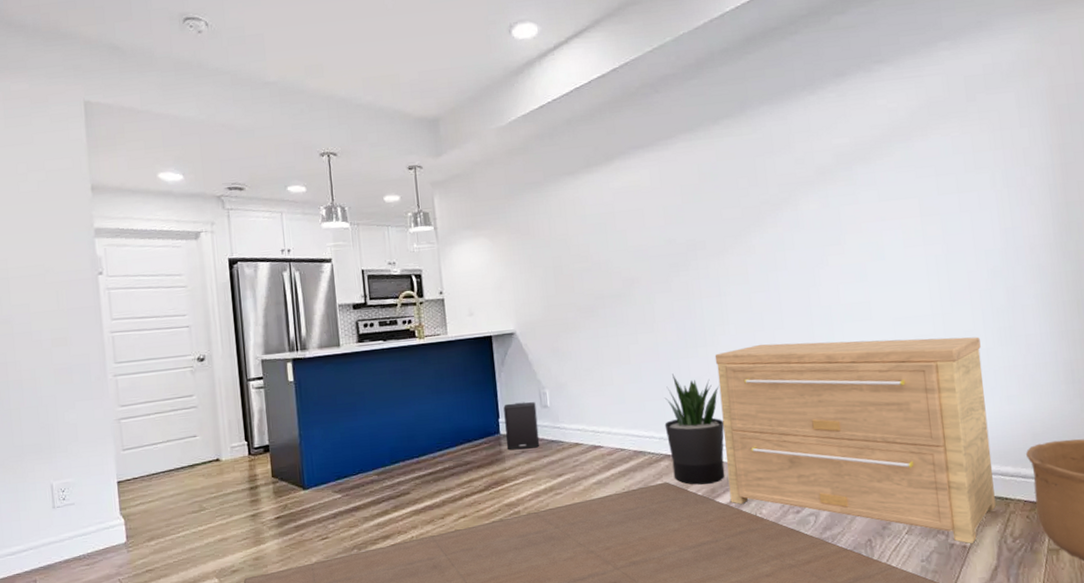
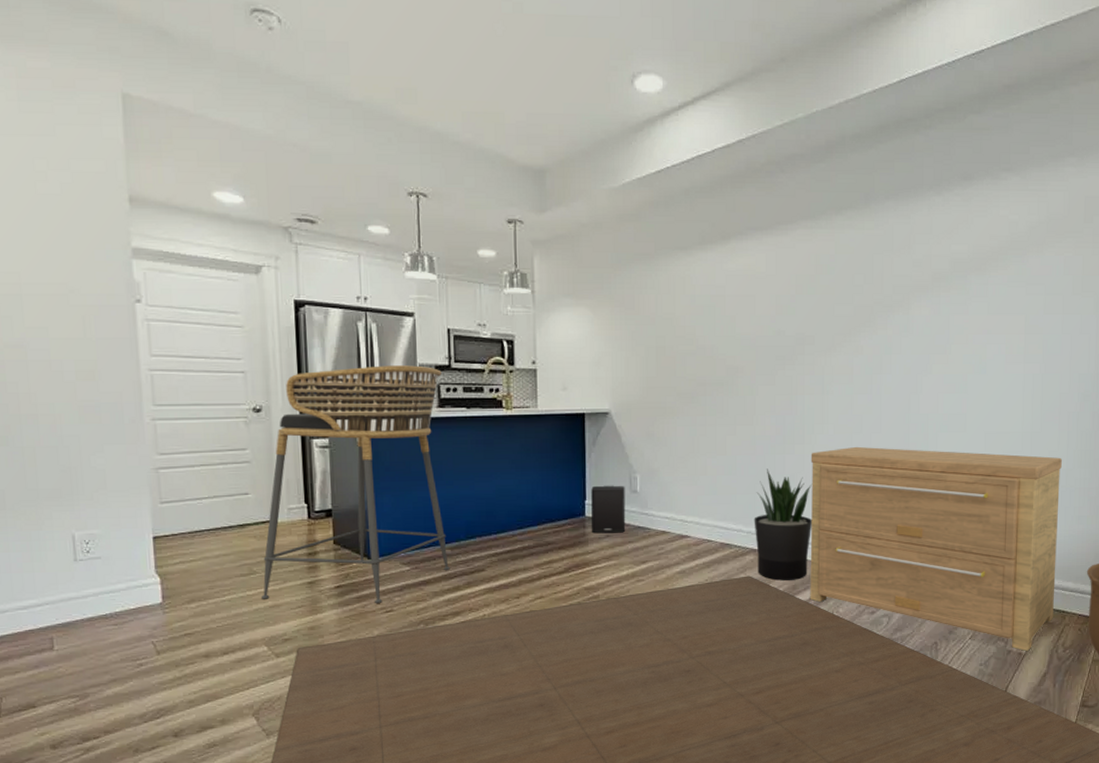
bar stool: none [211,306,378,534] -> present [262,365,450,603]

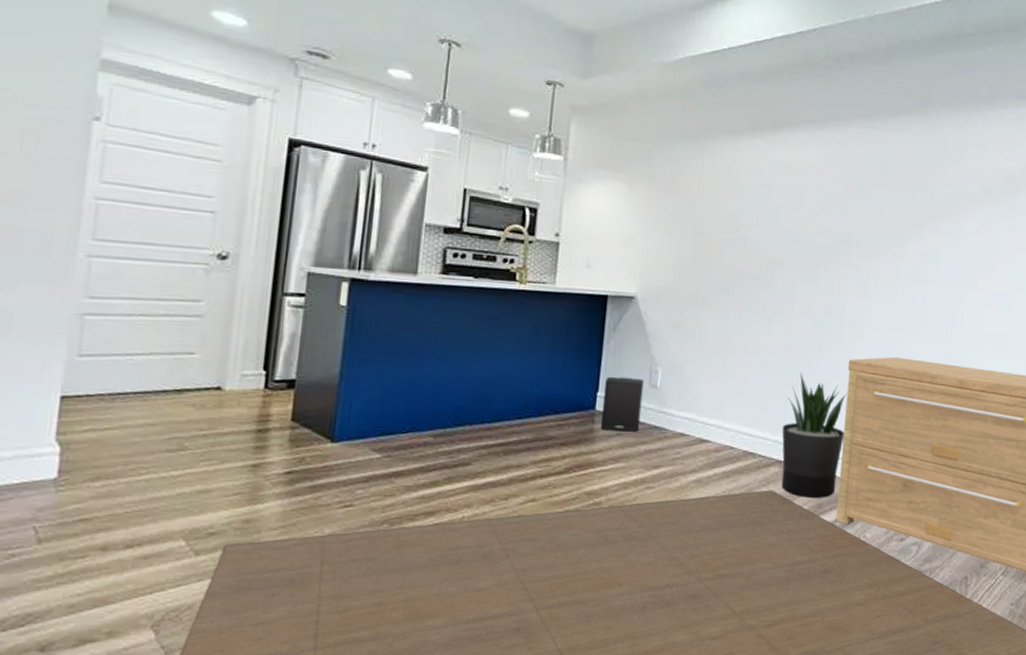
bar stool: present [262,365,450,603] -> none [189,219,451,495]

